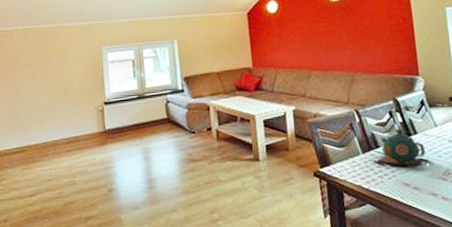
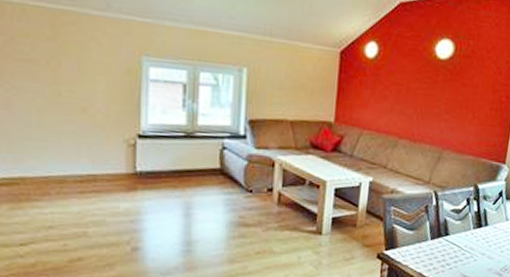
teapot: present [372,129,433,168] -> none [438,218,495,260]

